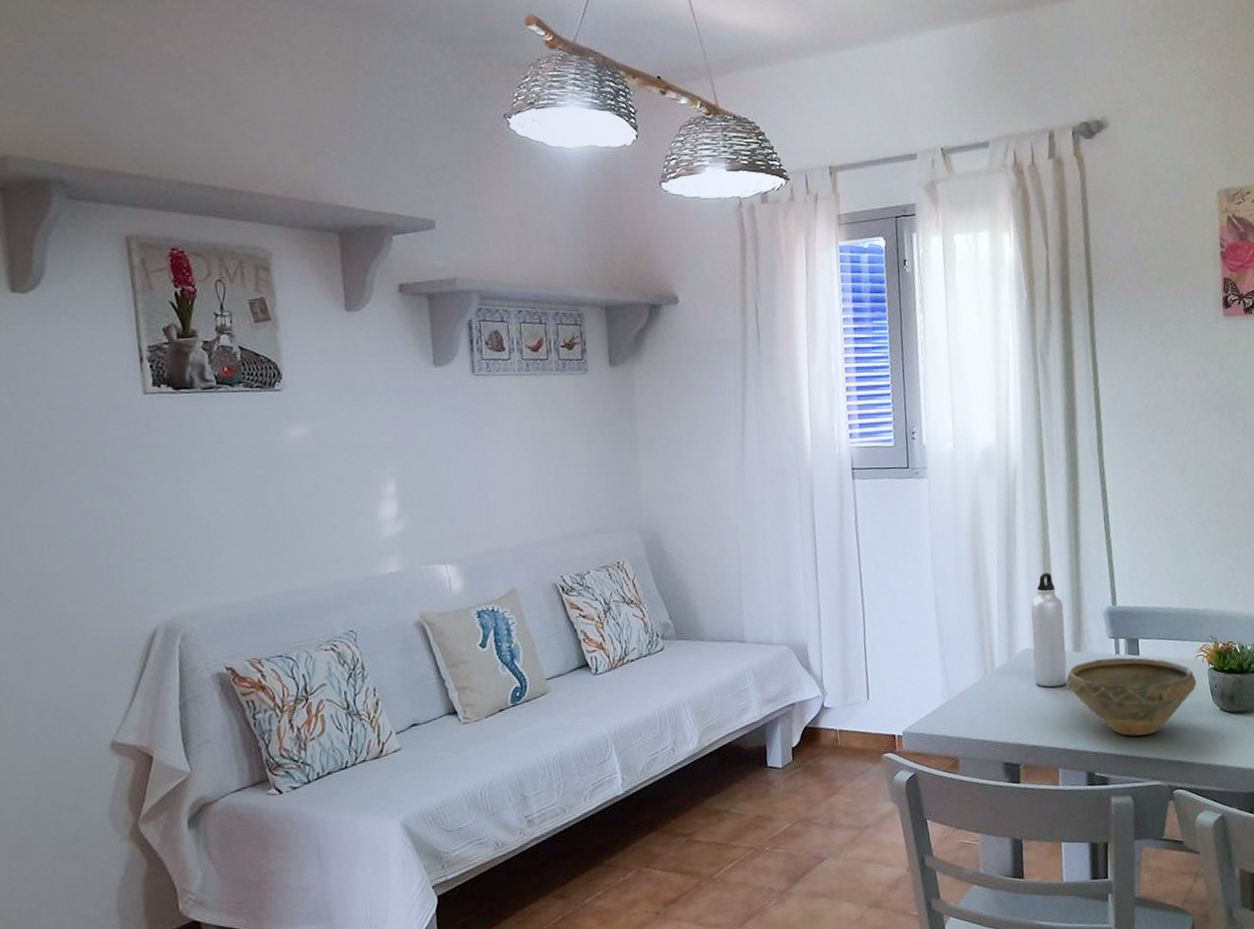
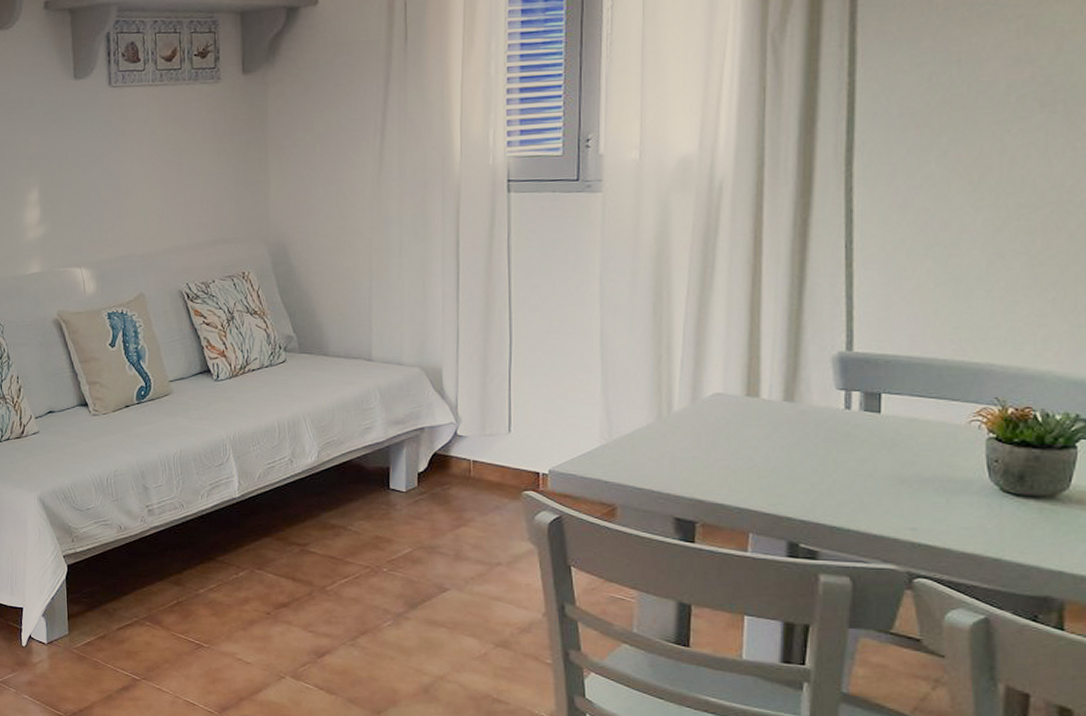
water bottle: present [1031,572,1067,688] -> none [726,306,775,440]
bowl: present [1066,657,1197,736] -> none [770,413,966,508]

